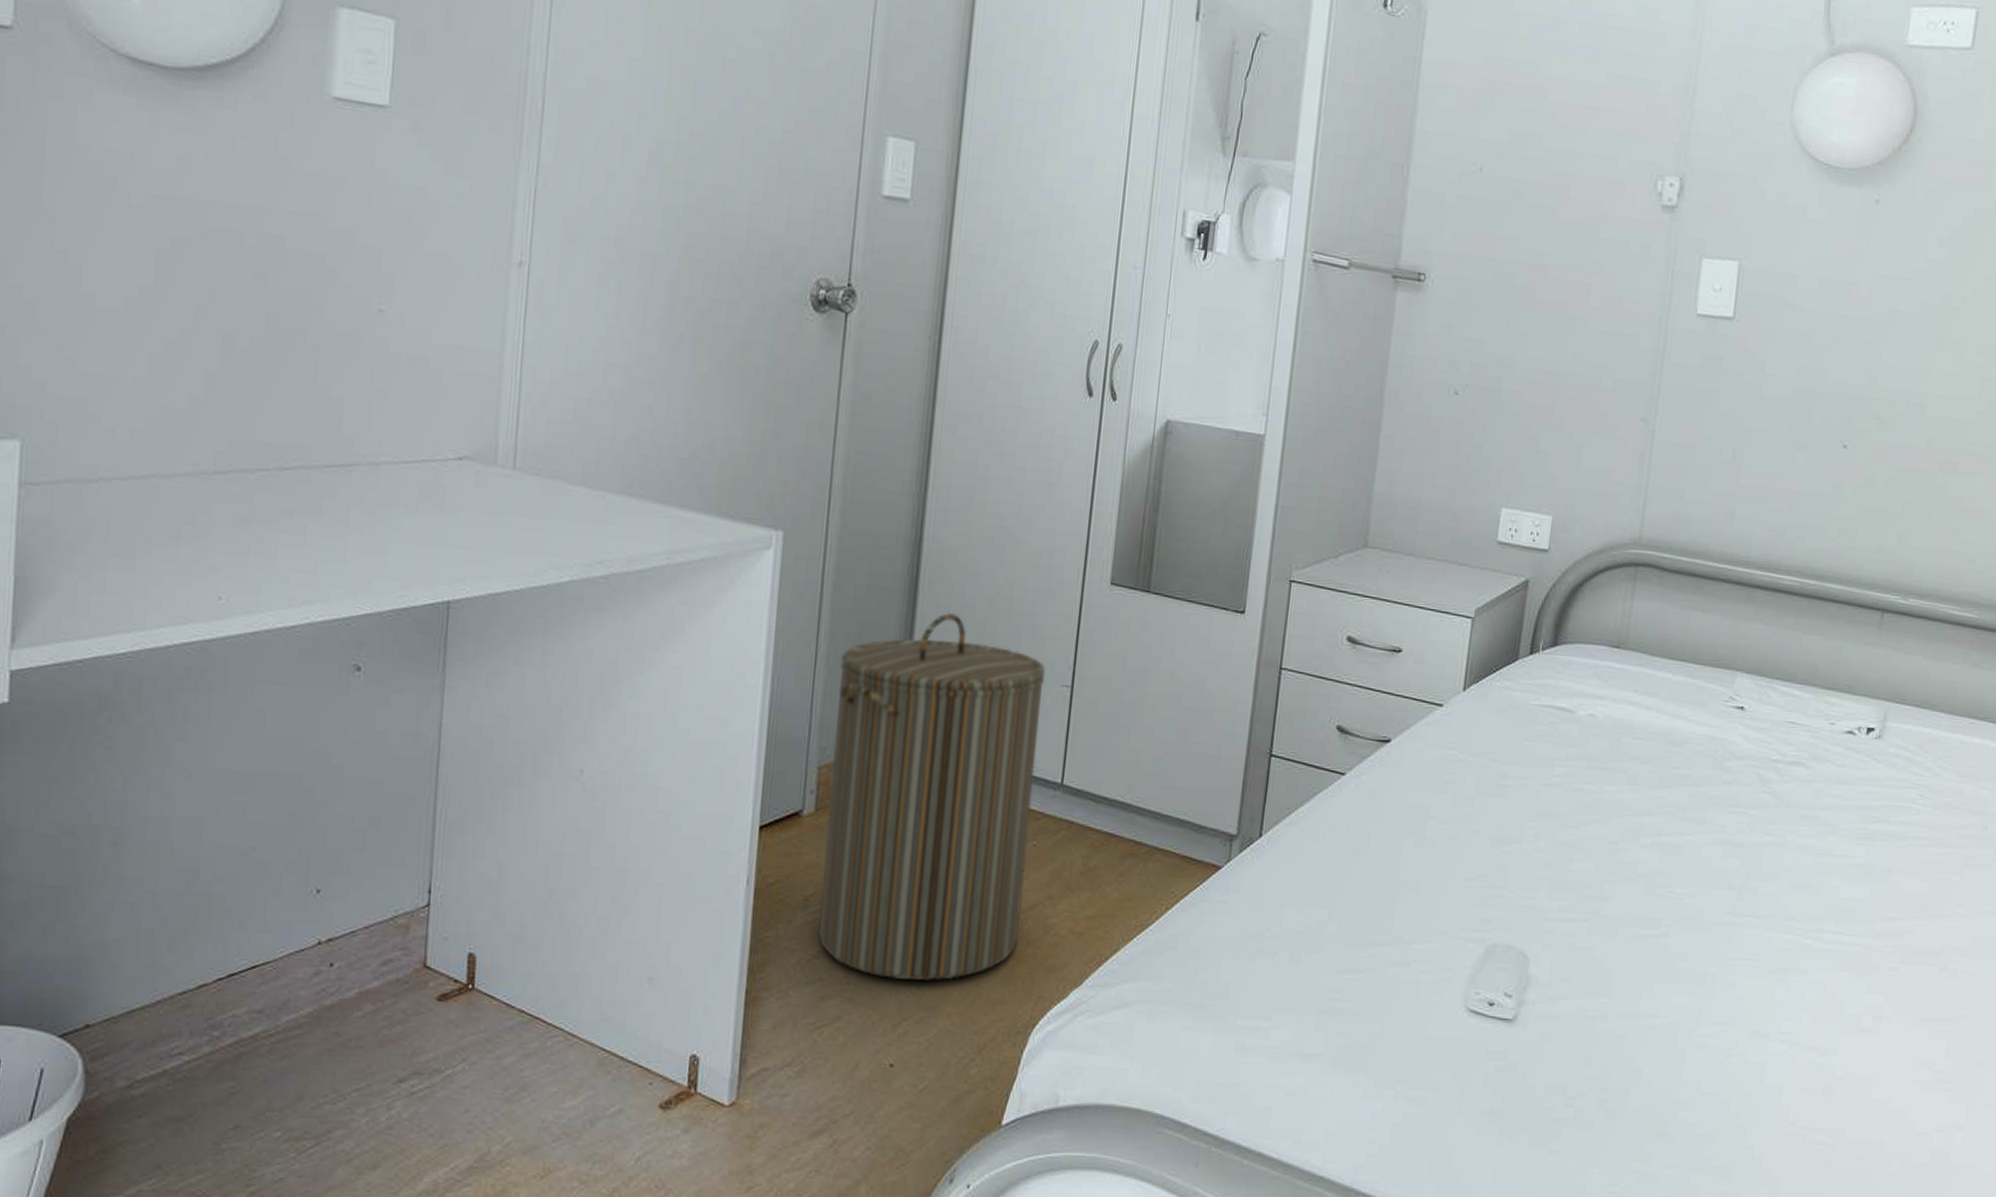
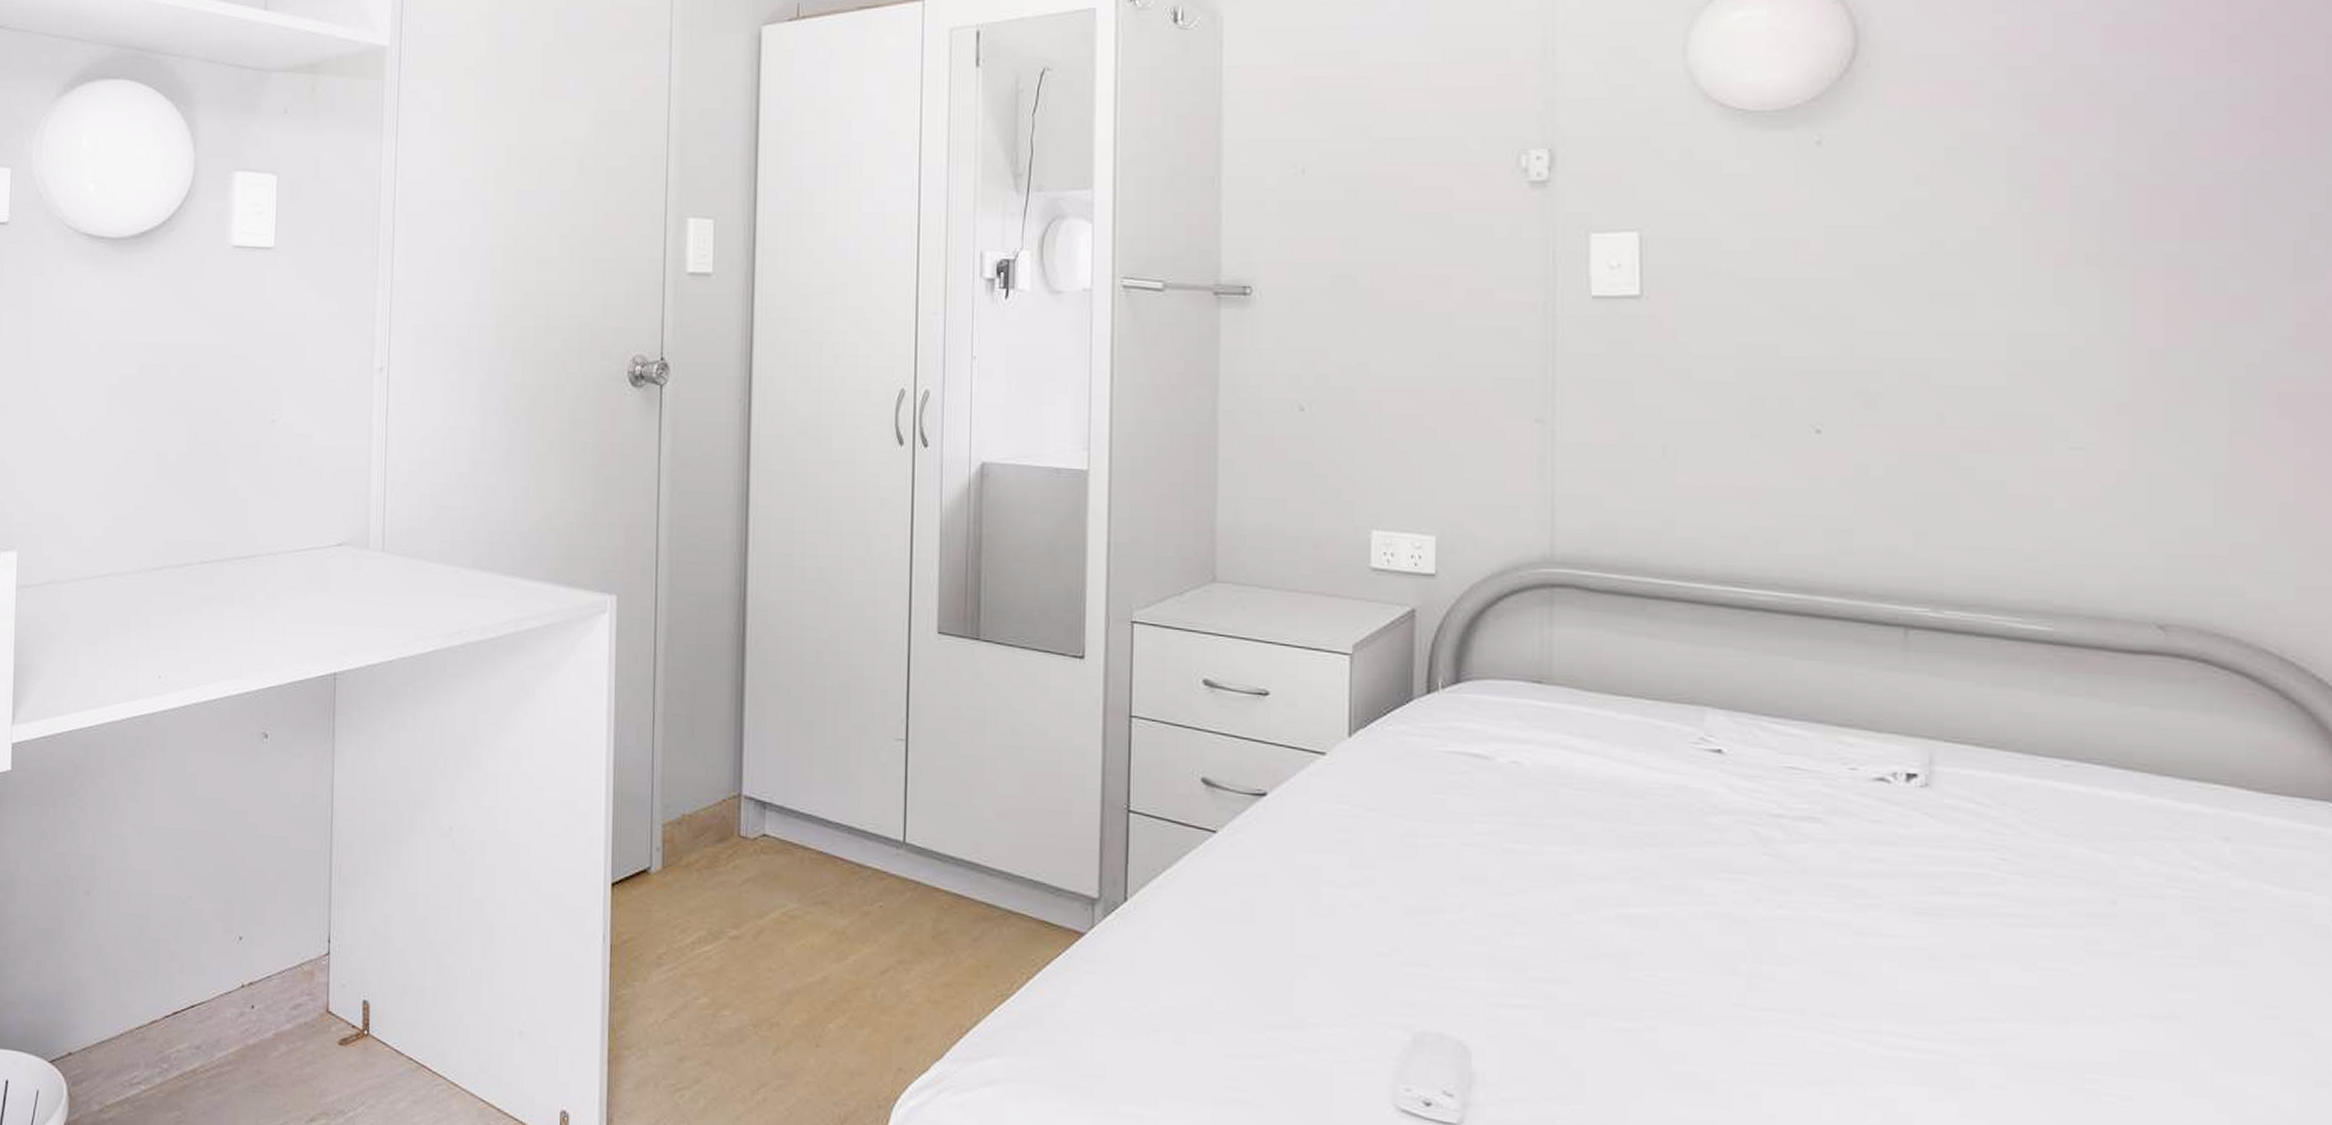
laundry hamper: present [818,612,1045,981] -> none [673,667,878,1047]

